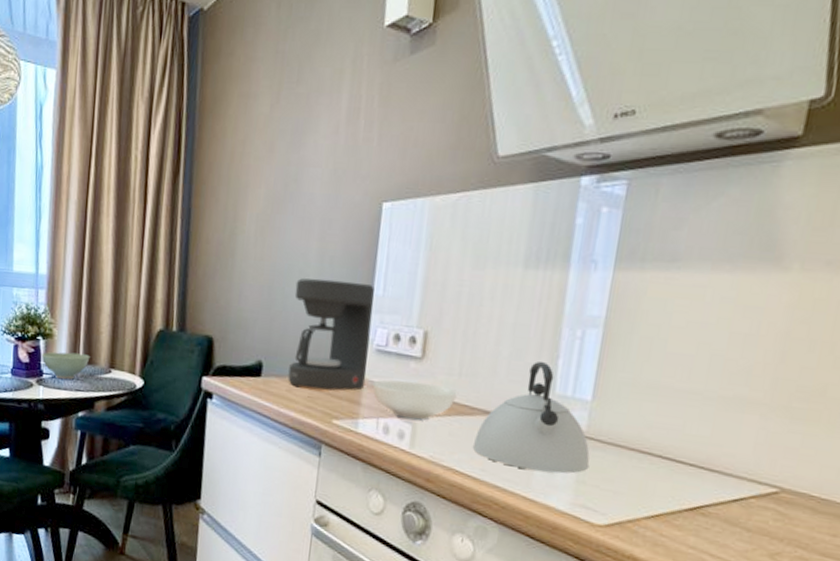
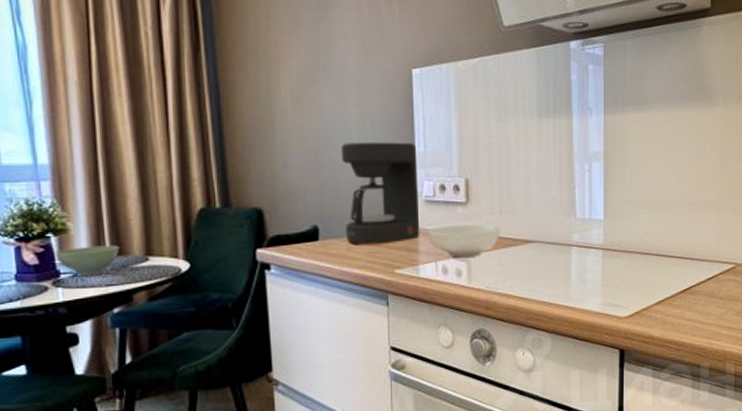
kettle: present [472,361,590,474] -> none [519,192,610,283]

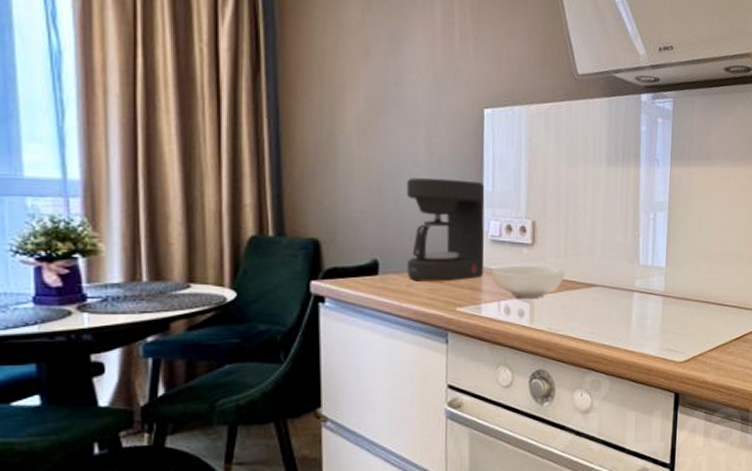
bowl: present [54,245,120,277] -> none [82,269,158,302]

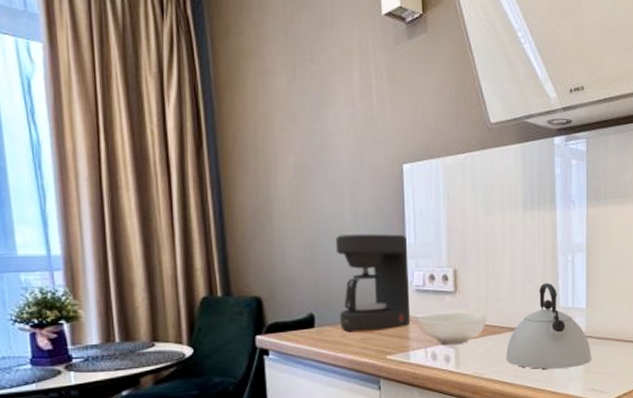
kettle: none [581,239,669,327] -> present [505,282,592,369]

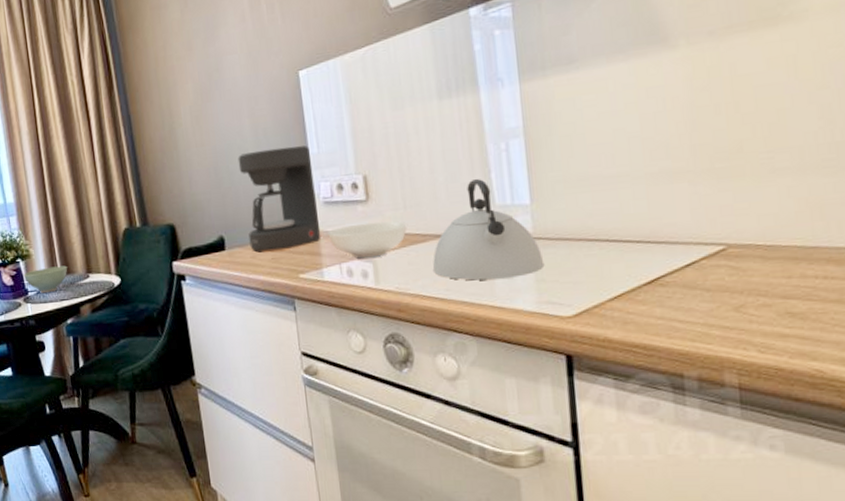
bowl: none [67,331,128,361] -> present [23,265,68,294]

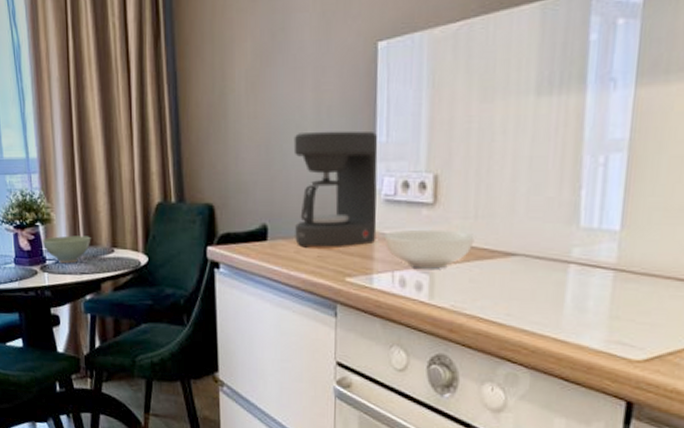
kettle: present [432,178,545,281] -> none [495,193,623,311]

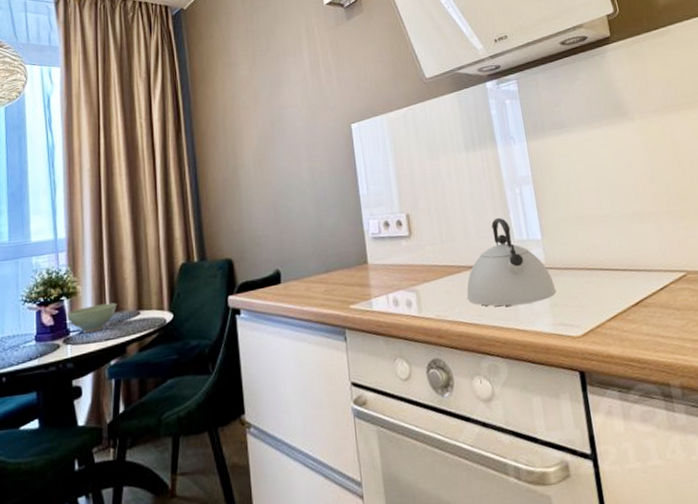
coffee maker: present [293,131,378,249] -> none [295,187,370,285]
bowl: present [384,229,476,269] -> none [376,254,445,289]
kettle: none [495,193,623,311] -> present [466,217,557,307]

